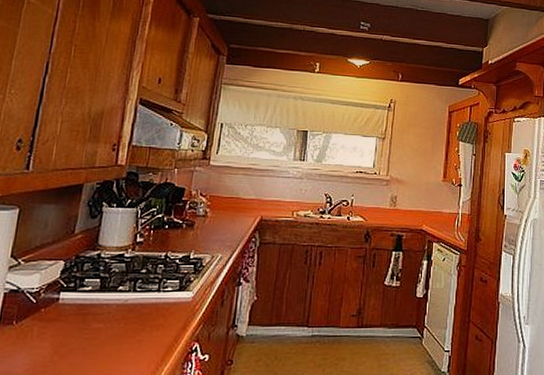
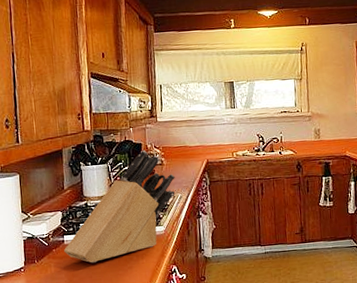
knife block: none [55,196,219,331] -> present [63,149,175,263]

